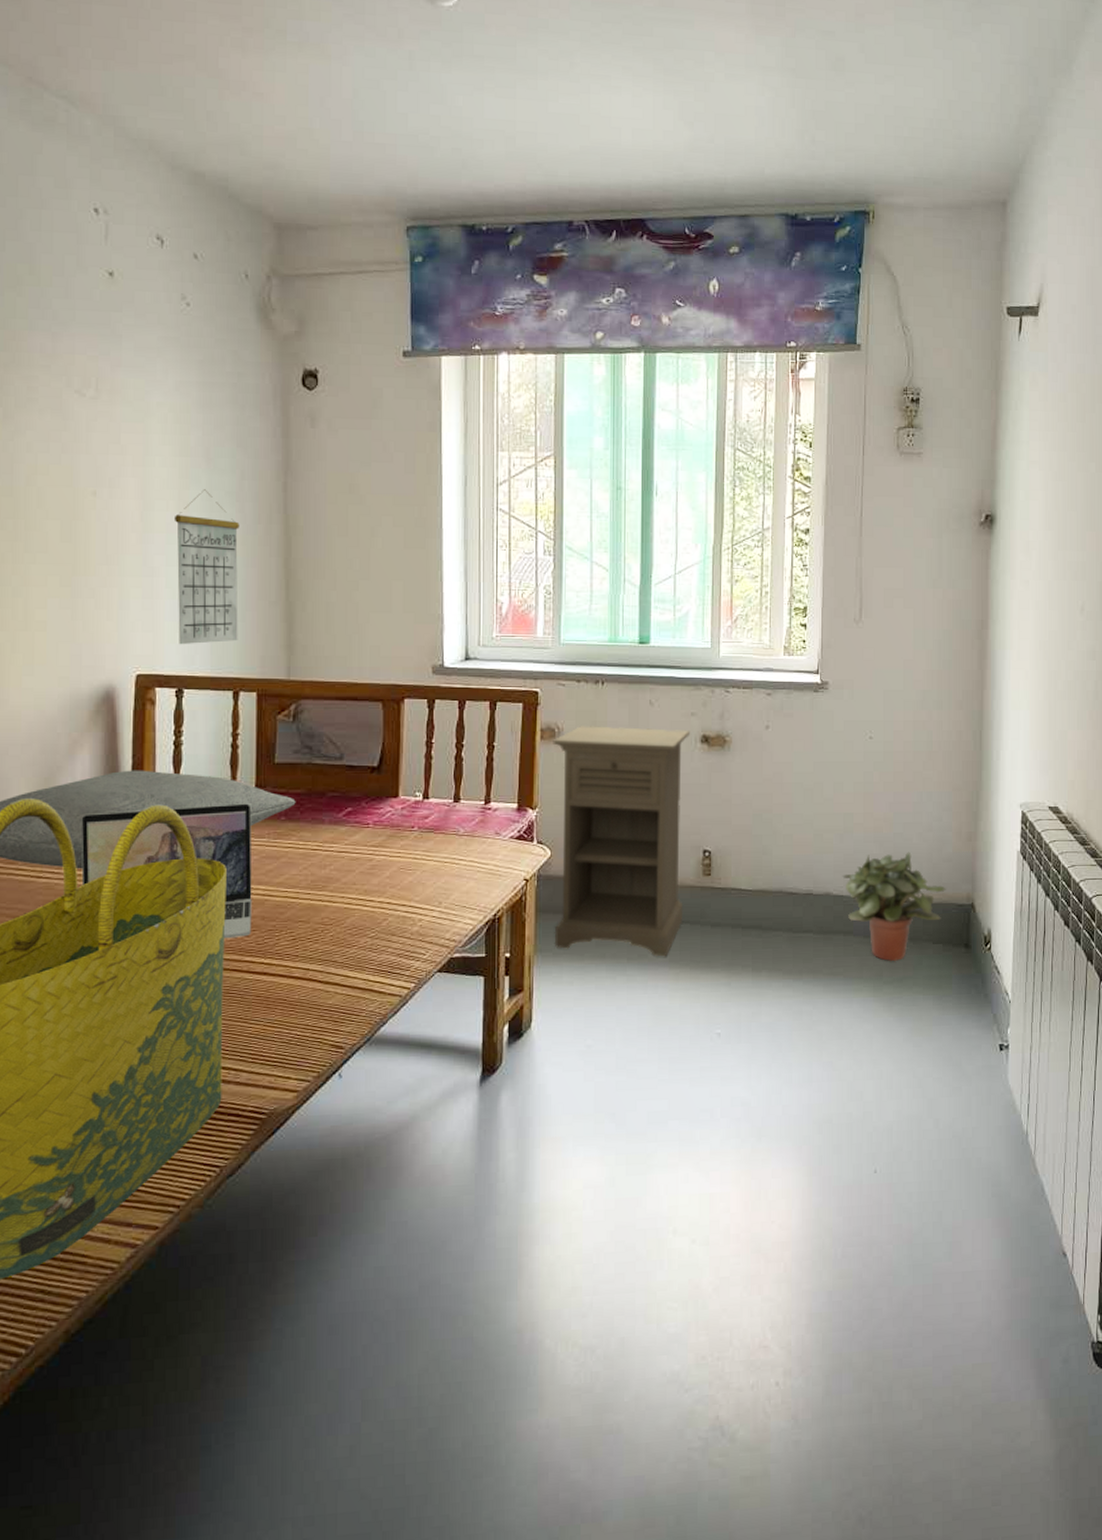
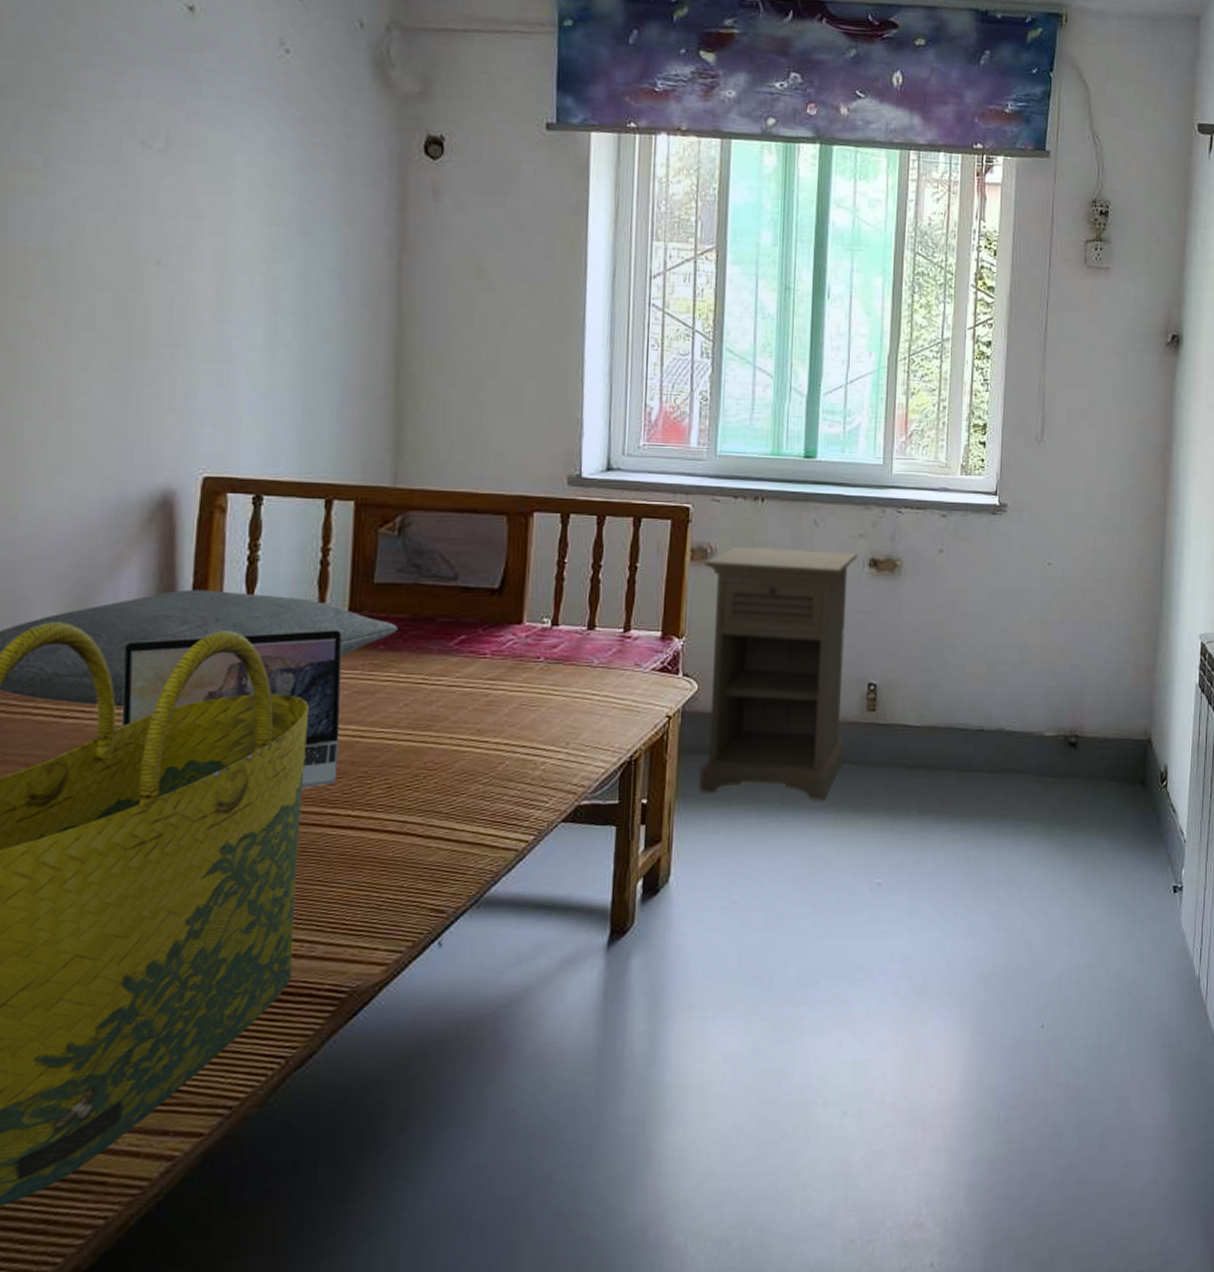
calendar: present [173,489,240,645] -> none [259,264,341,444]
potted plant: present [842,852,946,961] -> none [1016,684,1123,801]

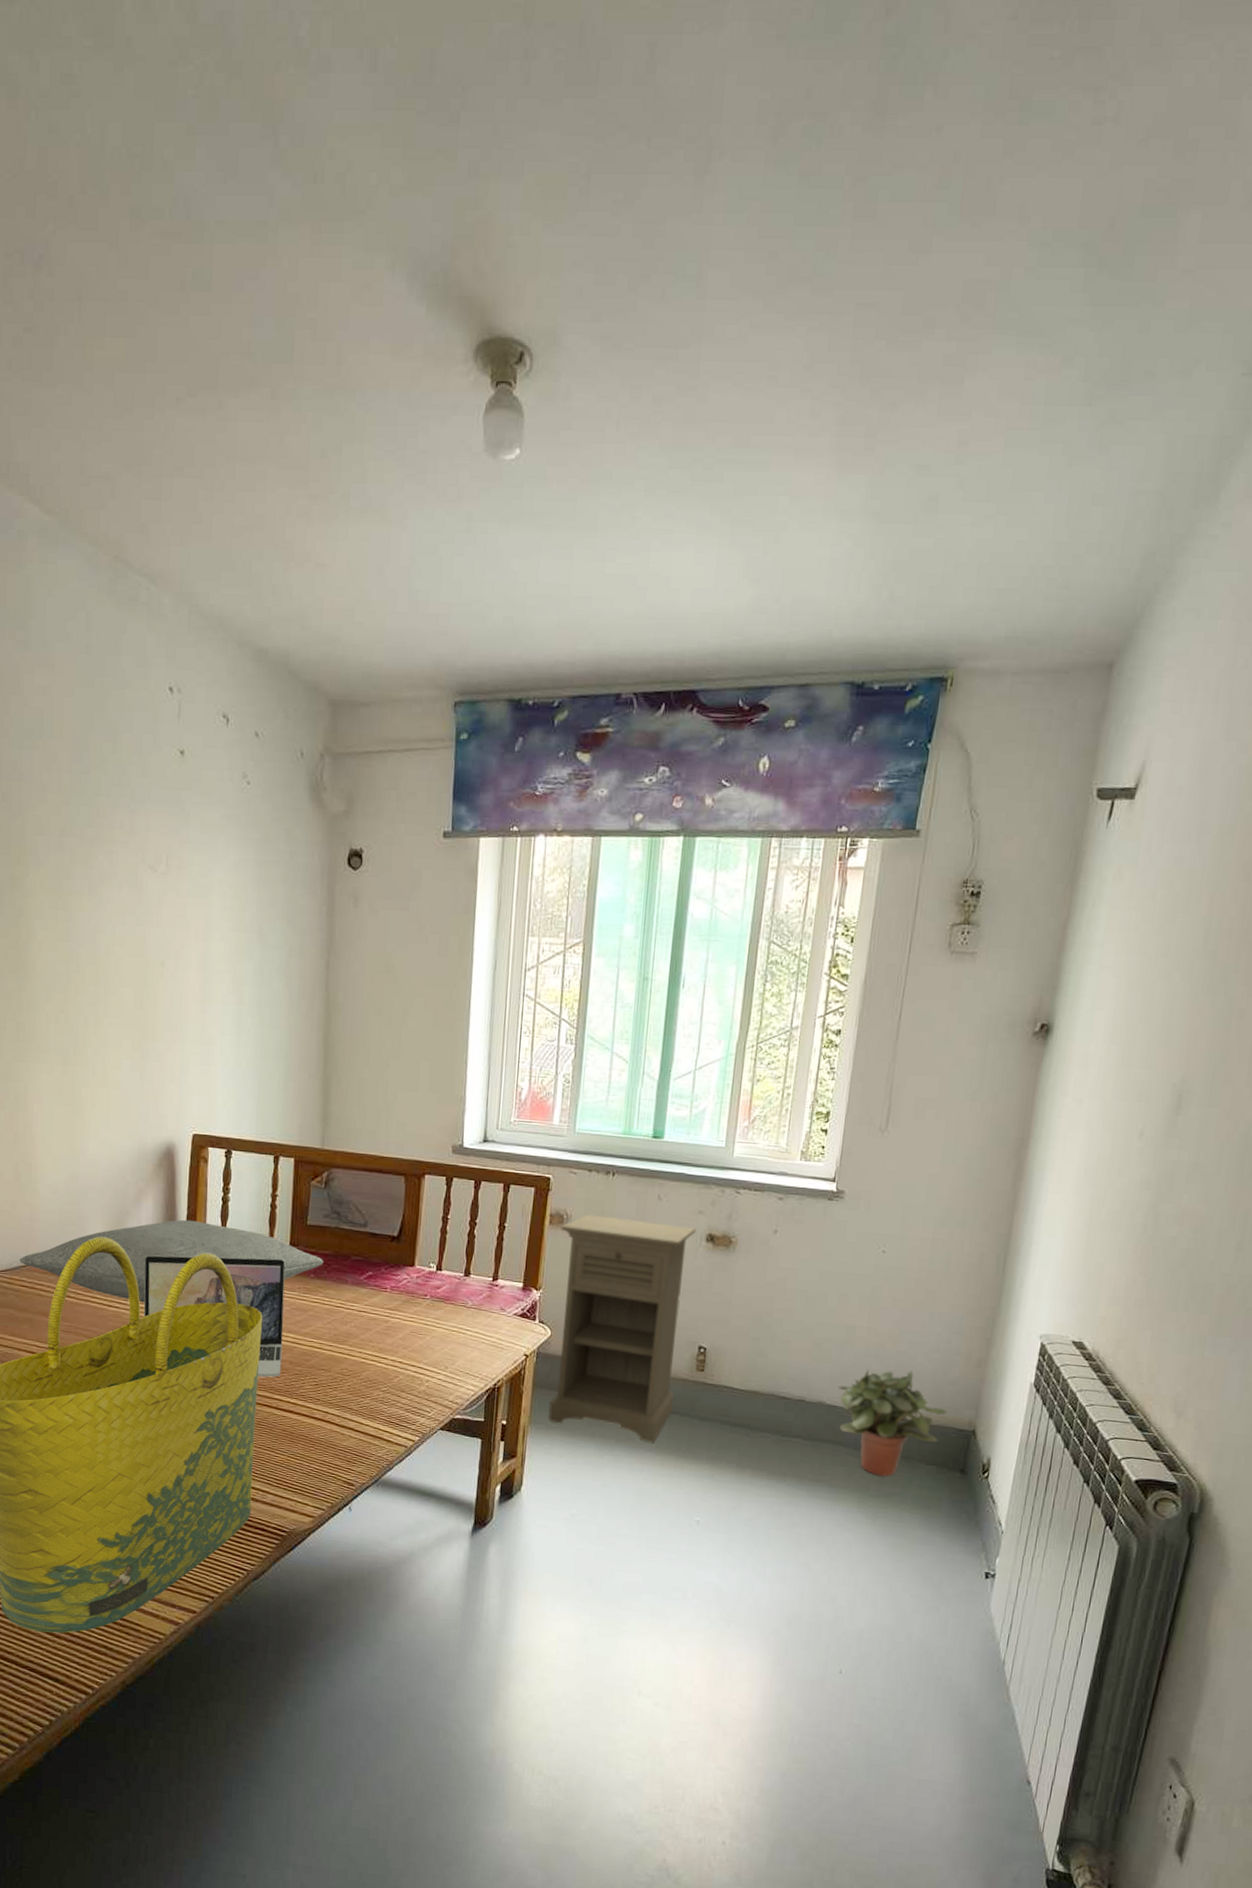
potted plant: none [1016,684,1123,801] -> present [838,1369,947,1477]

